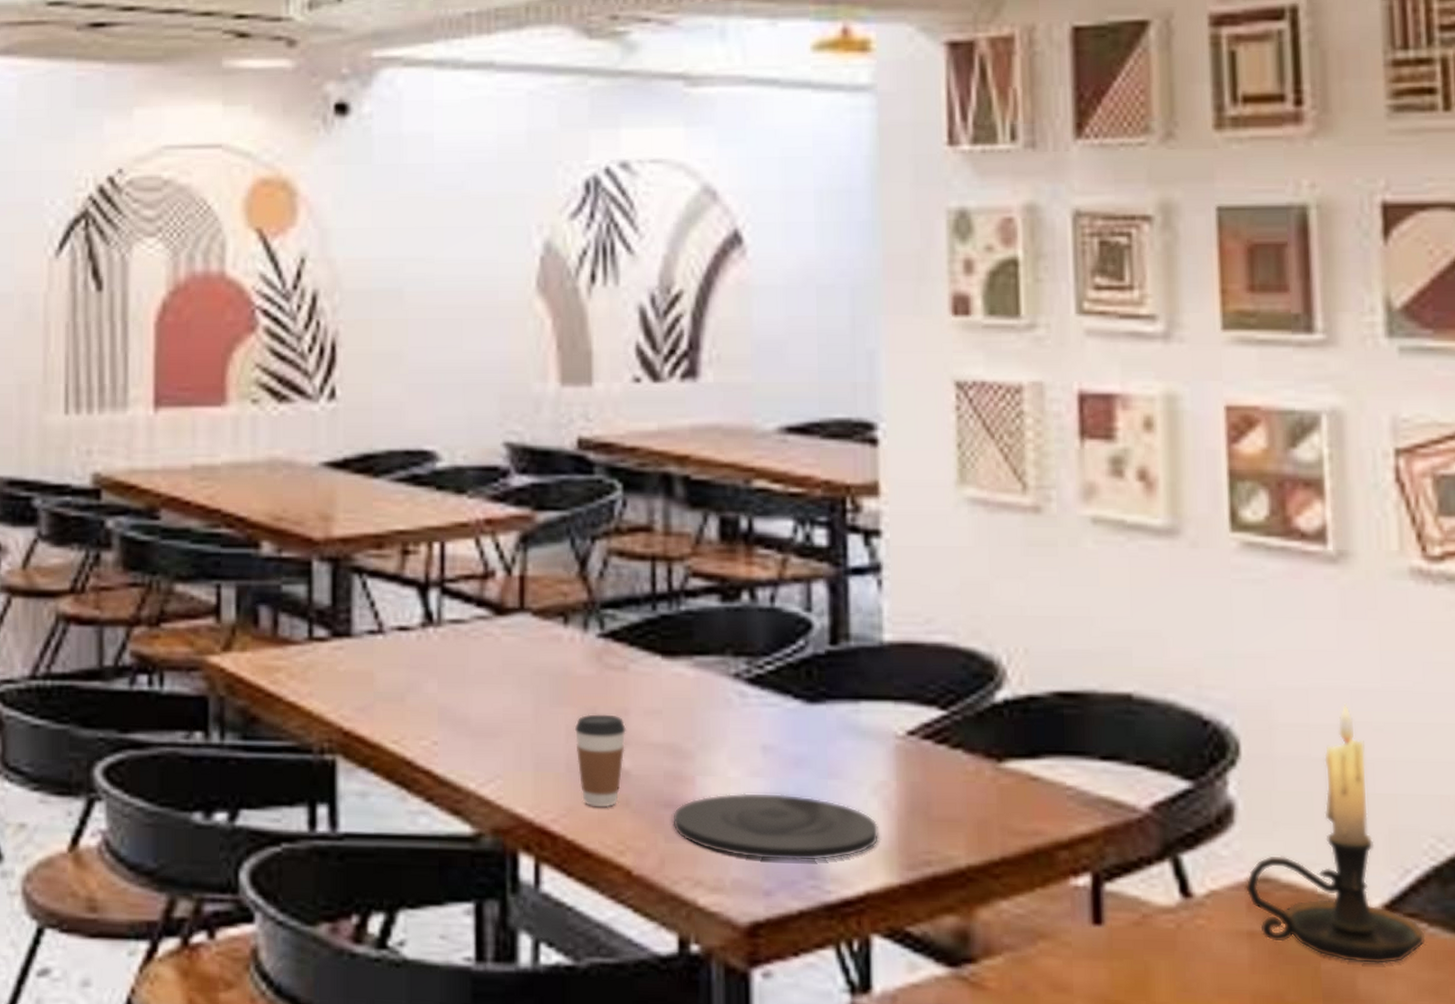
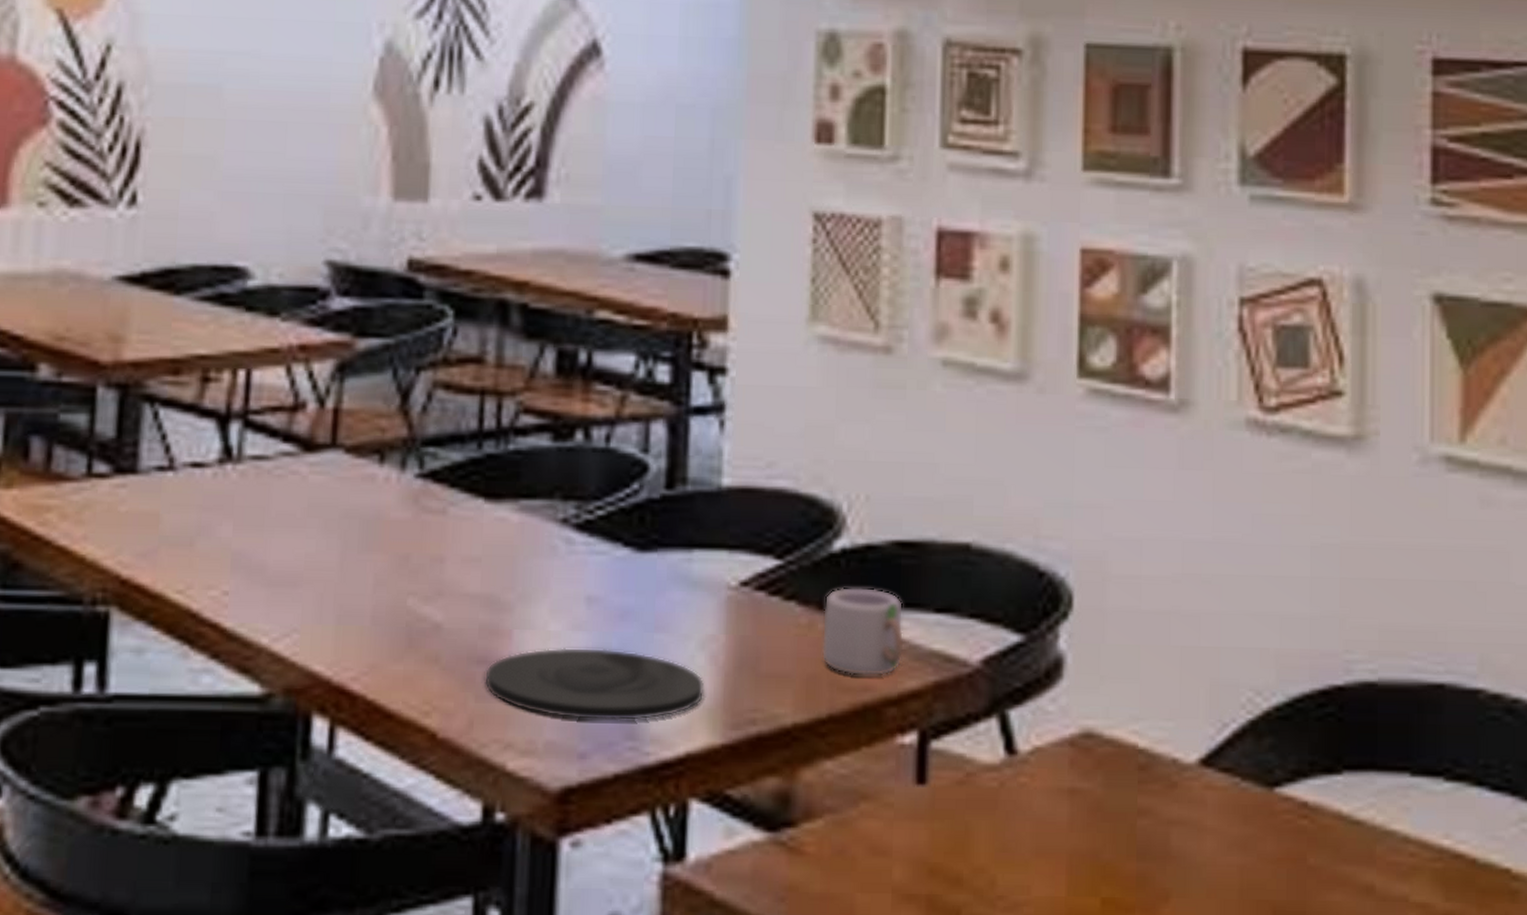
coffee cup: present [574,714,627,808] -> none [383,562,442,664]
mug: none [989,735,1072,821] -> present [821,586,904,677]
candle holder: present [1245,703,1426,965] -> none [1069,555,1238,820]

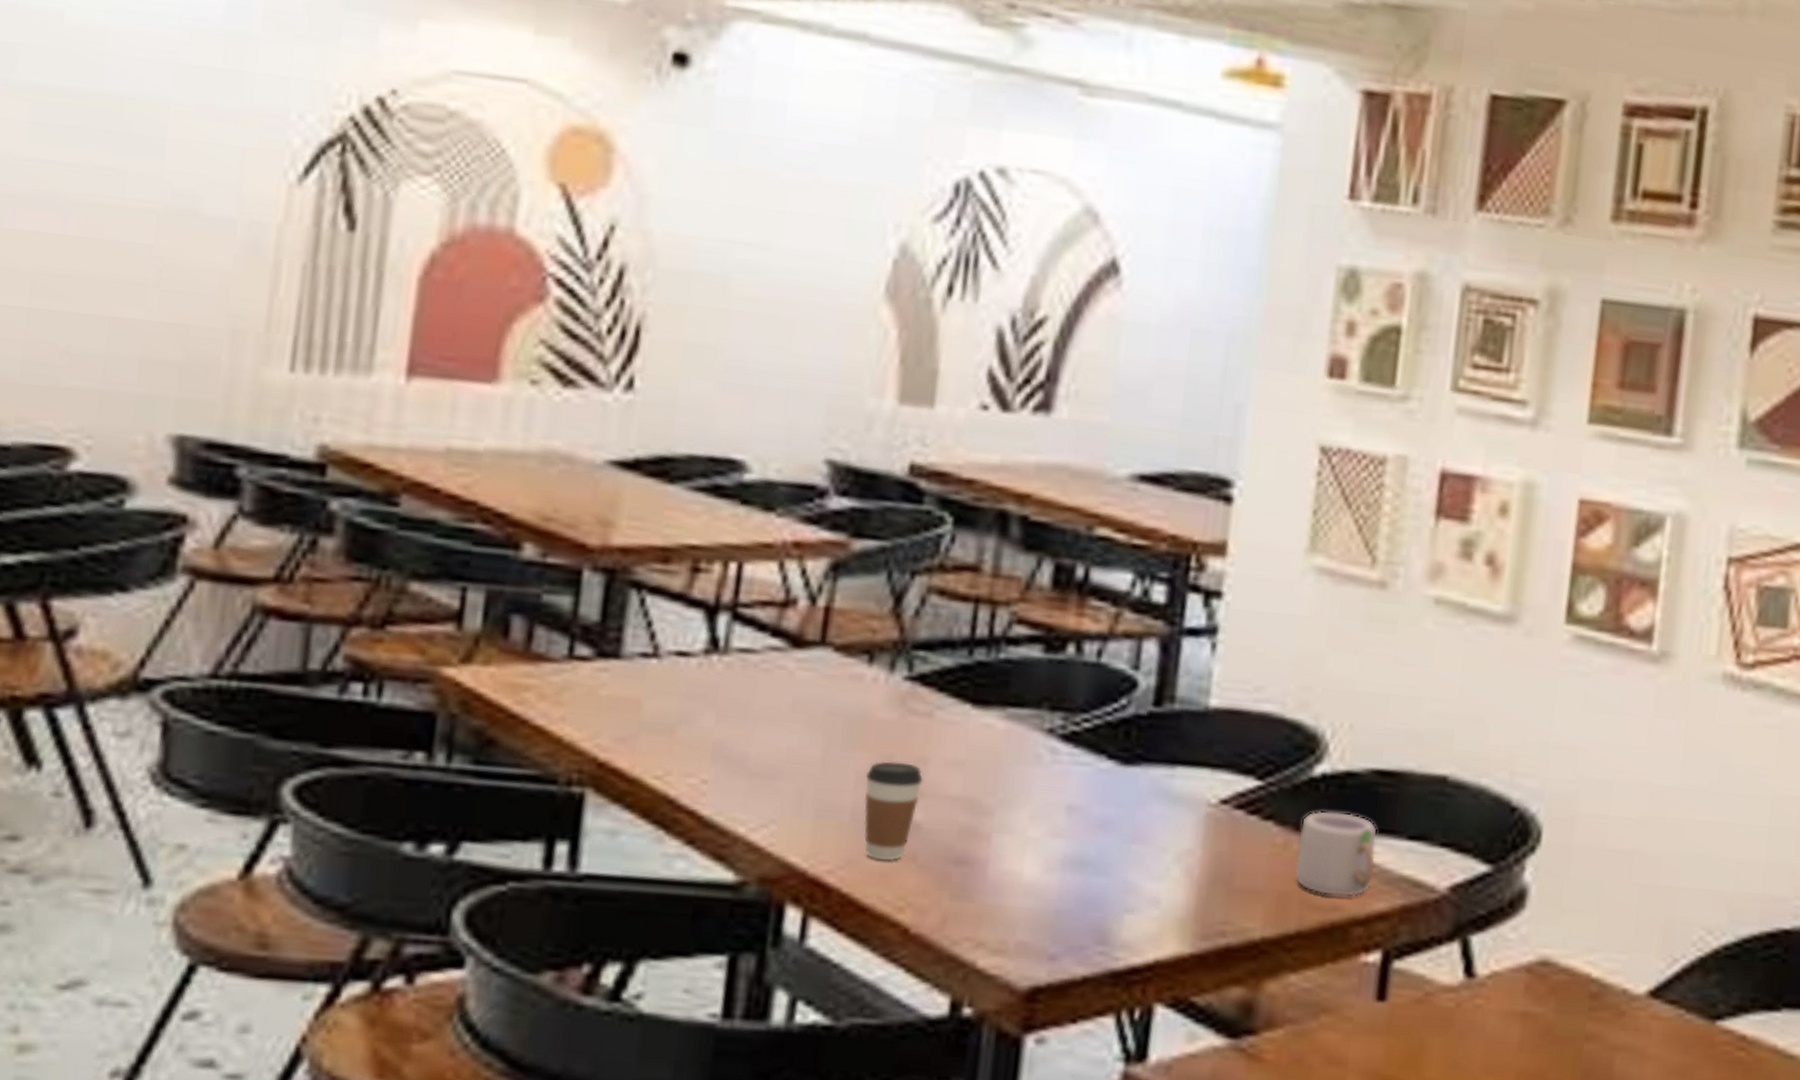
coffee cup: none [383,562,442,664] -> present [864,761,924,861]
plate: present [485,647,705,721] -> none [960,853,1178,927]

